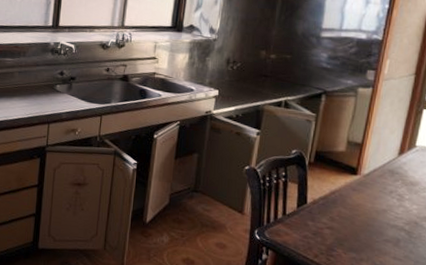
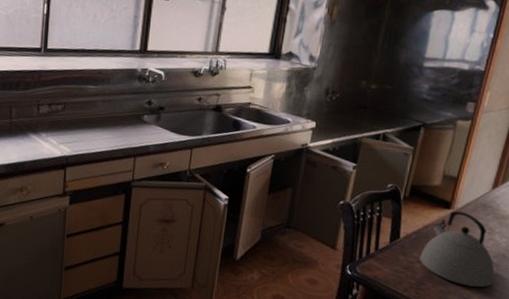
kettle: none [329,176,408,255] -> present [420,210,495,287]

